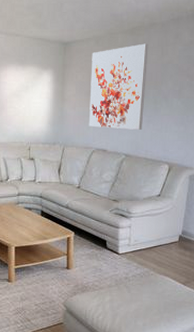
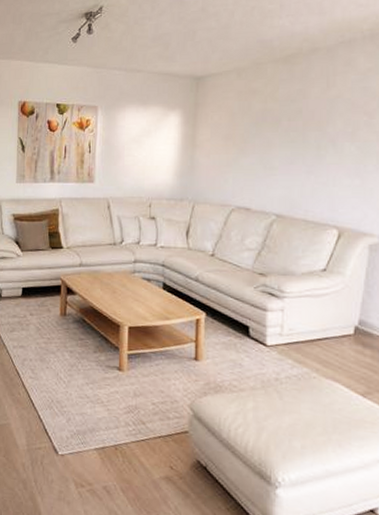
wall art: present [88,43,149,130] -> none [226,74,309,183]

